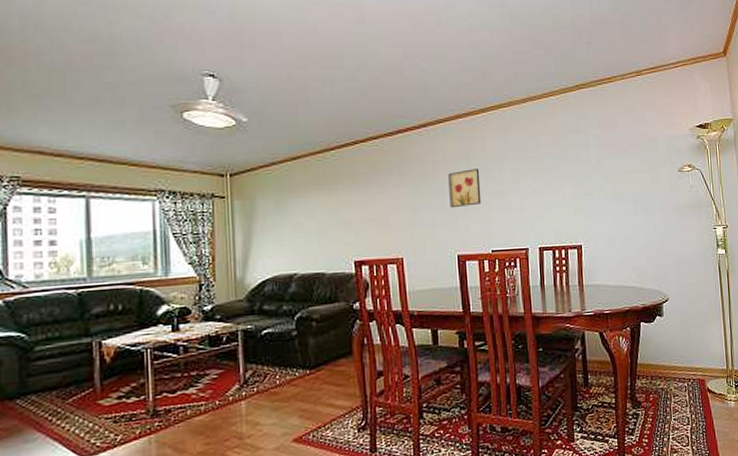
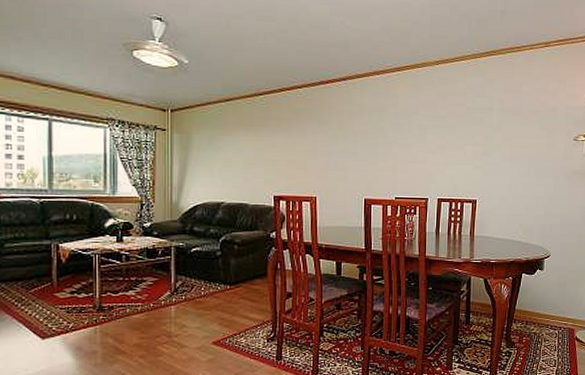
wall art: present [448,169,482,208] -> none [361,122,391,157]

